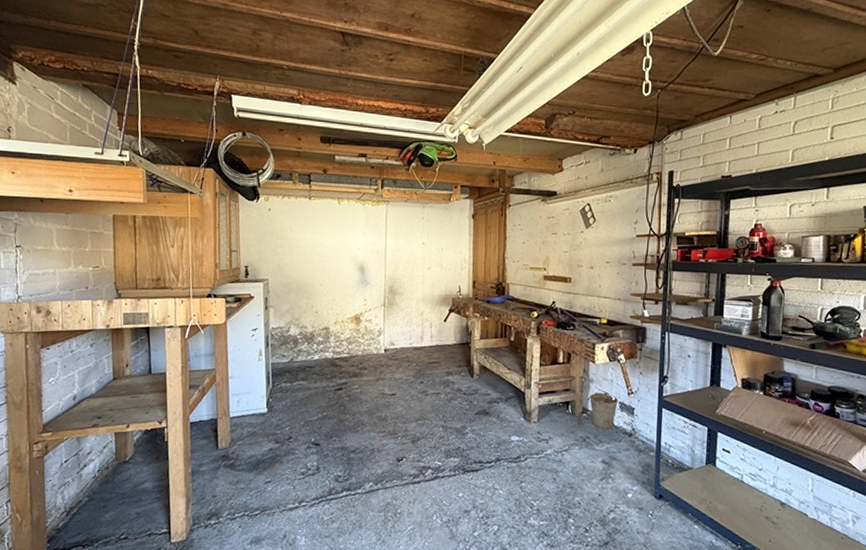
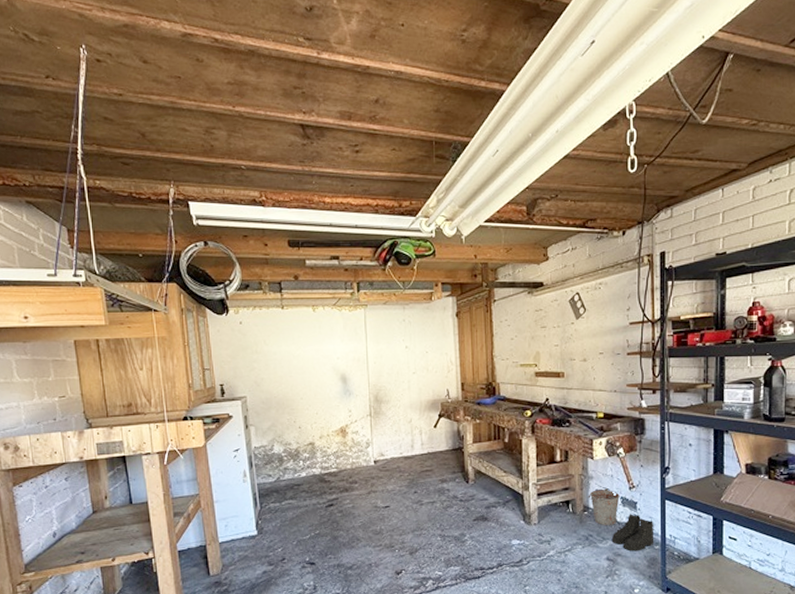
boots: none [608,419,651,457] -> present [611,514,655,551]

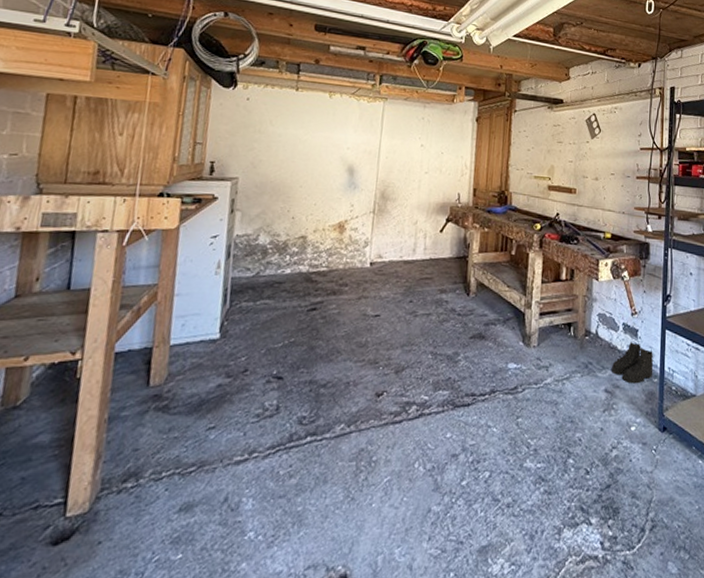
bucket: present [588,488,620,525] -> none [590,312,622,353]

